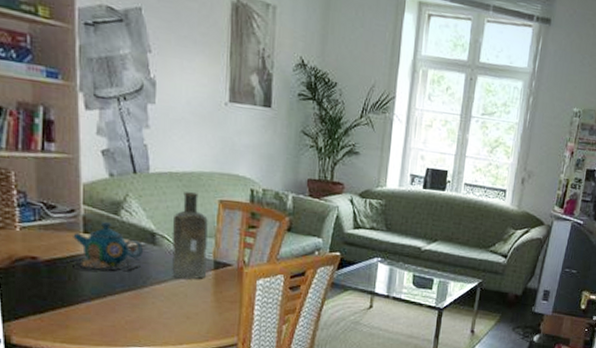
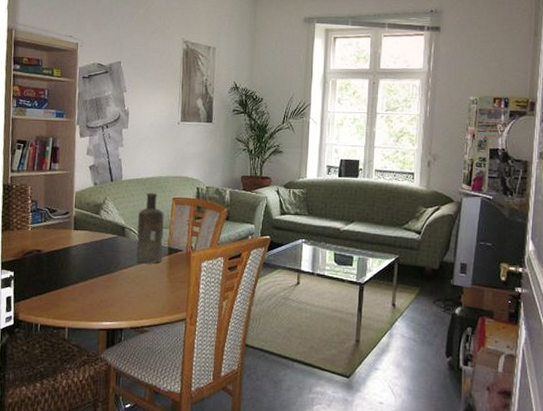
teapot: present [63,222,143,272] -> none [59,221,116,260]

